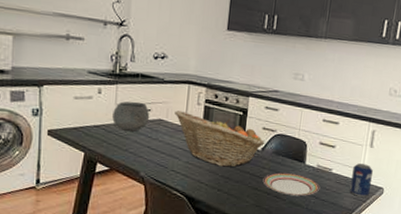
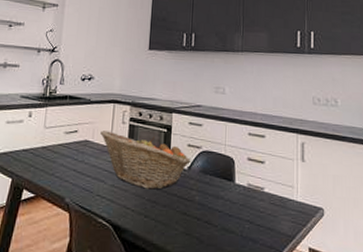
bowl: present [112,101,150,131] -> none [40,123,77,154]
plate: present [262,172,320,197] -> none [191,194,254,222]
beverage can: present [350,163,373,197] -> none [286,180,308,220]

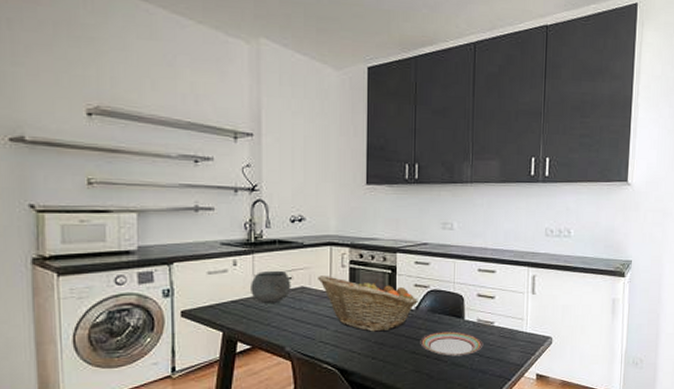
bowl: none [40,123,77,154] -> present [251,270,291,303]
plate: none [191,194,254,222] -> present [420,331,484,357]

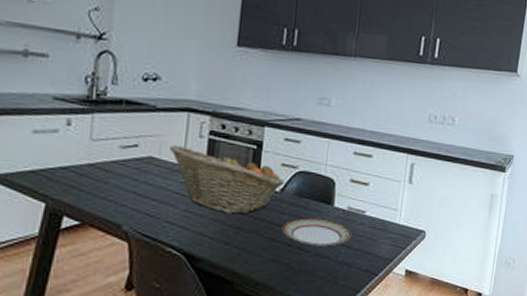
bowl: present [251,270,291,303] -> none [85,134,137,173]

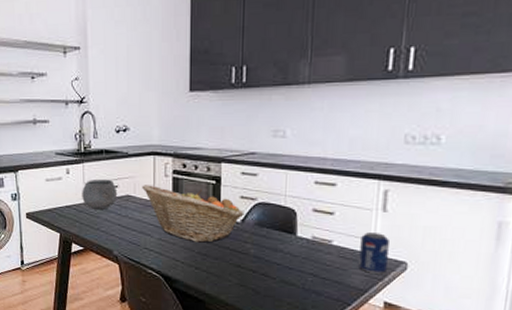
bowl: none [85,134,137,173] -> present [82,178,118,209]
plate: present [282,218,352,247] -> none [246,247,319,274]
beverage can: none [387,203,413,243] -> present [359,232,389,274]

